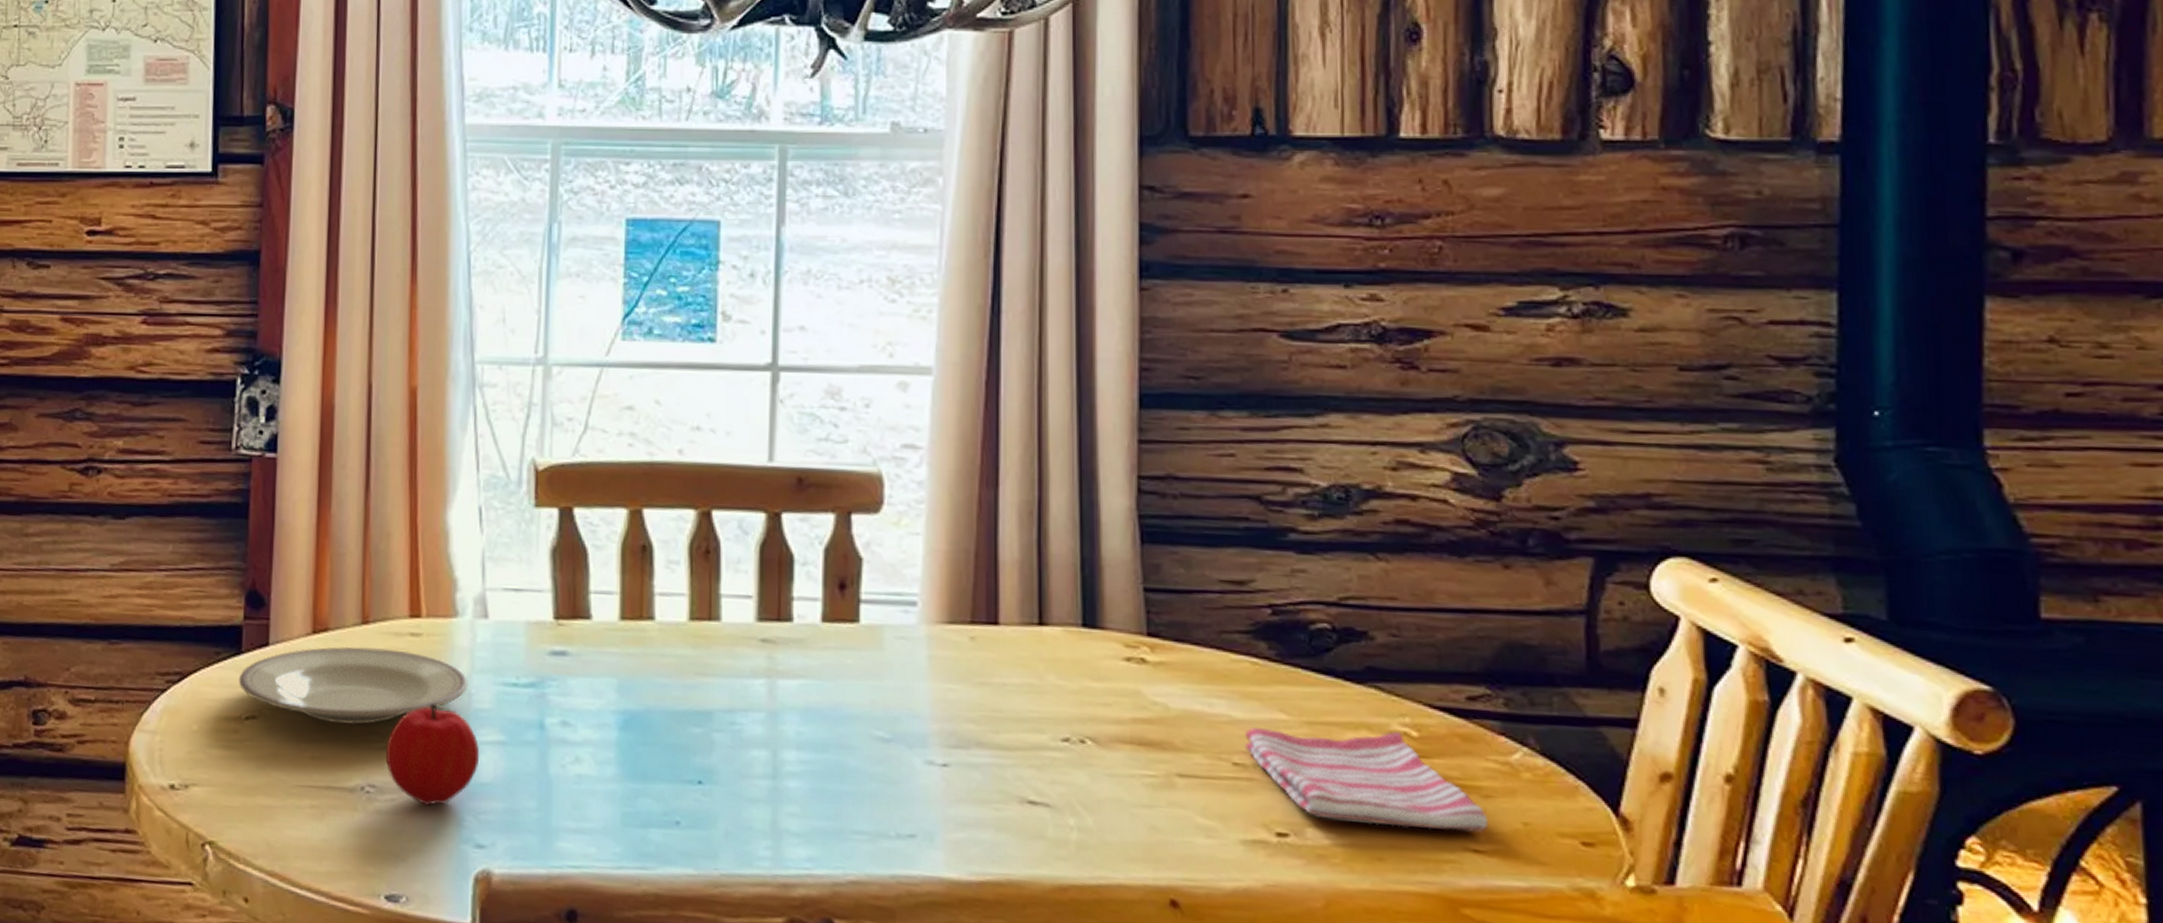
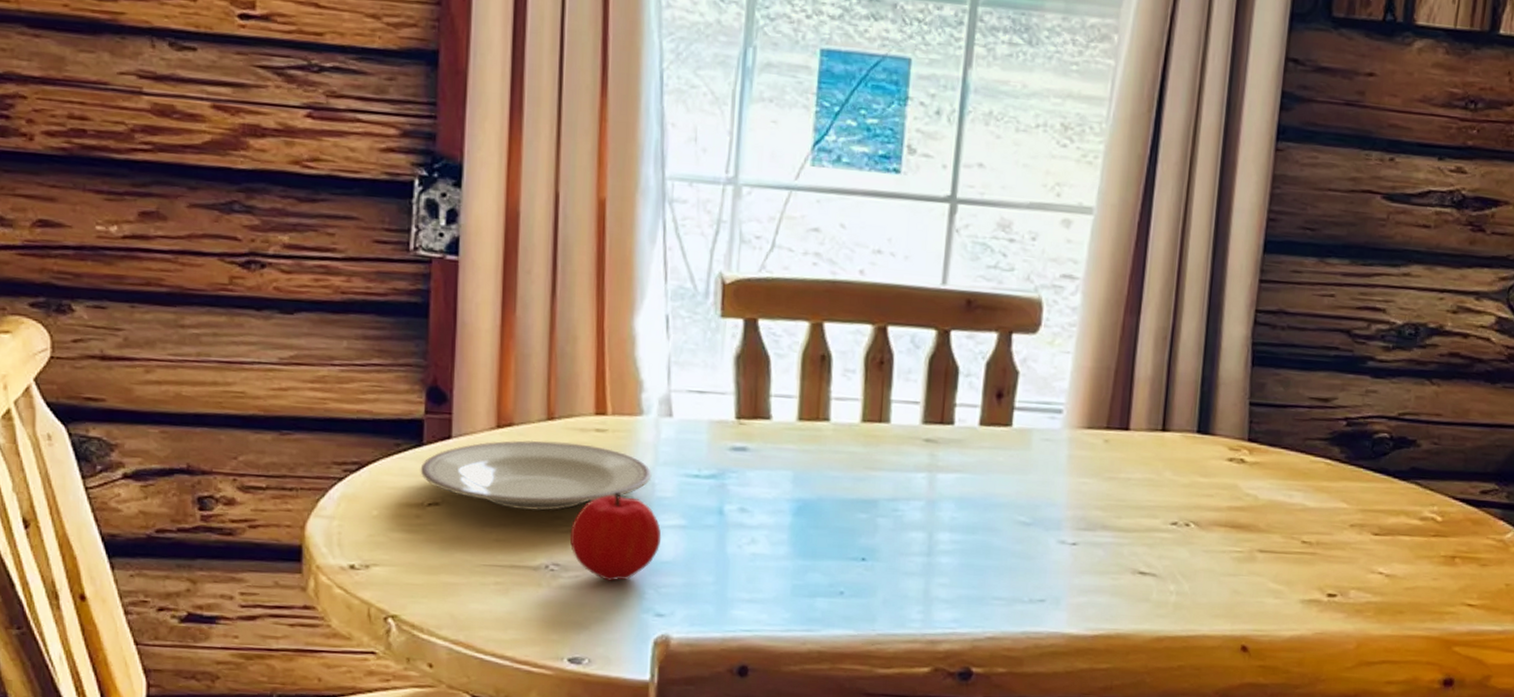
dish towel: present [1244,727,1489,833] -> none [1312,513,1482,592]

